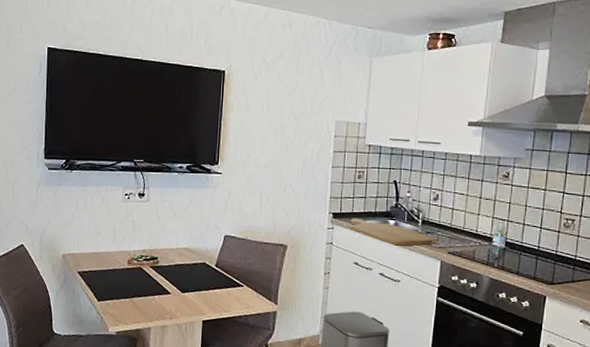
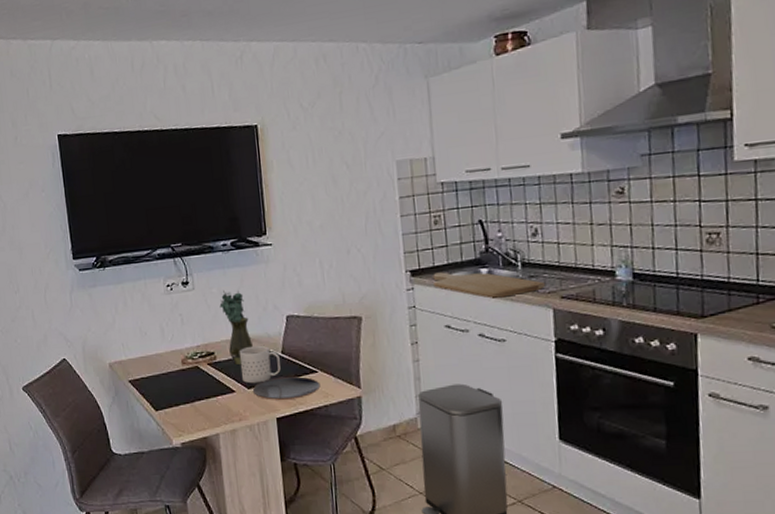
vase: none [168,205,193,272] -> present [219,289,254,366]
mug: none [178,256,214,289] -> present [239,345,281,384]
plate: none [185,286,244,307] -> present [252,376,321,400]

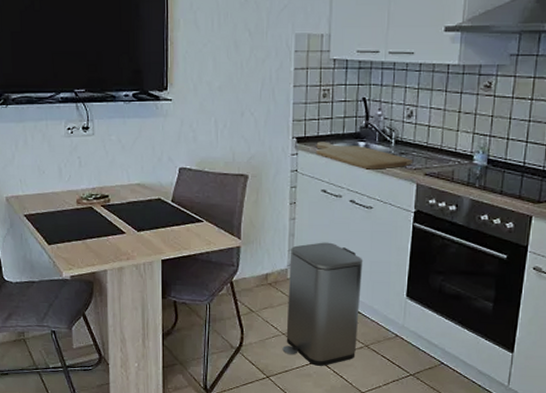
vase: present [219,289,254,366] -> none [117,138,147,210]
mug: present [239,345,281,384] -> none [132,192,170,227]
plate: present [252,376,321,400] -> none [141,224,205,244]

